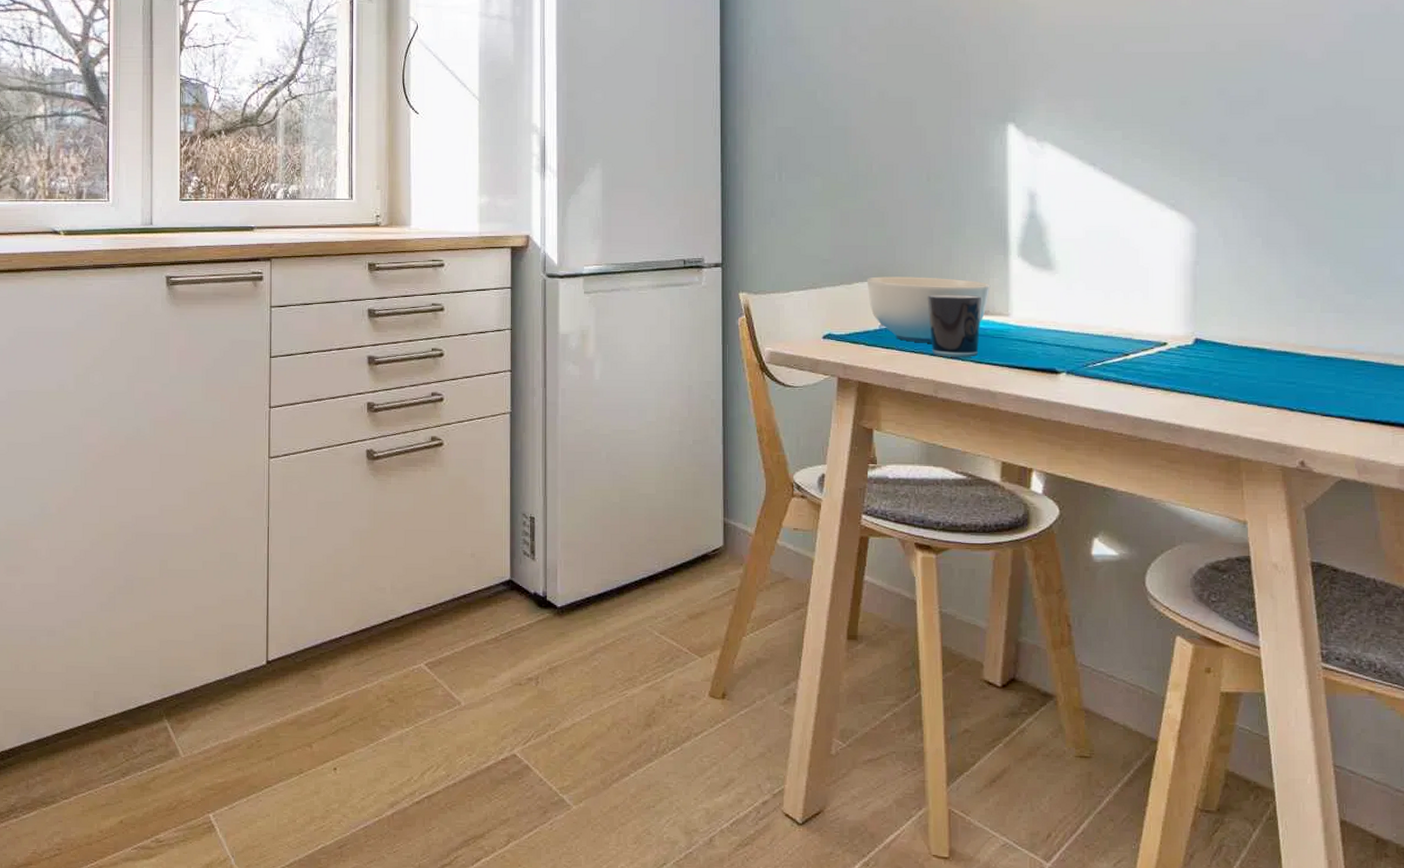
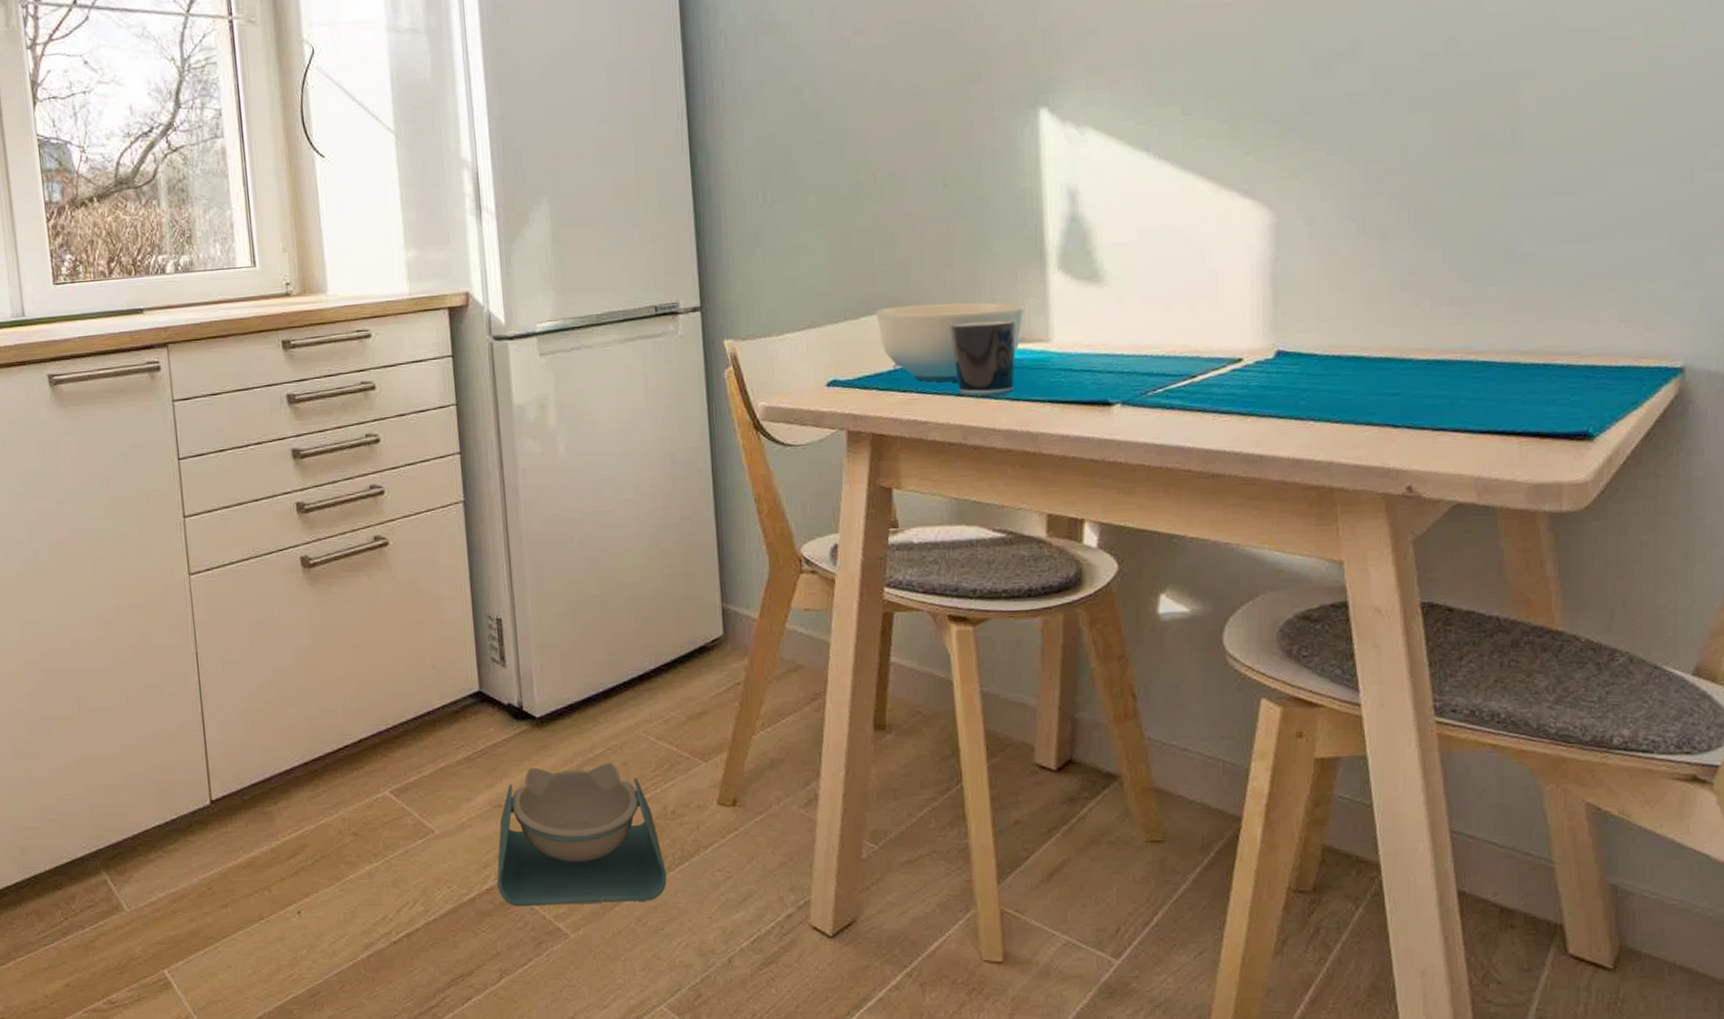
pet bowl: none [512,651,661,780] -> present [497,762,667,907]

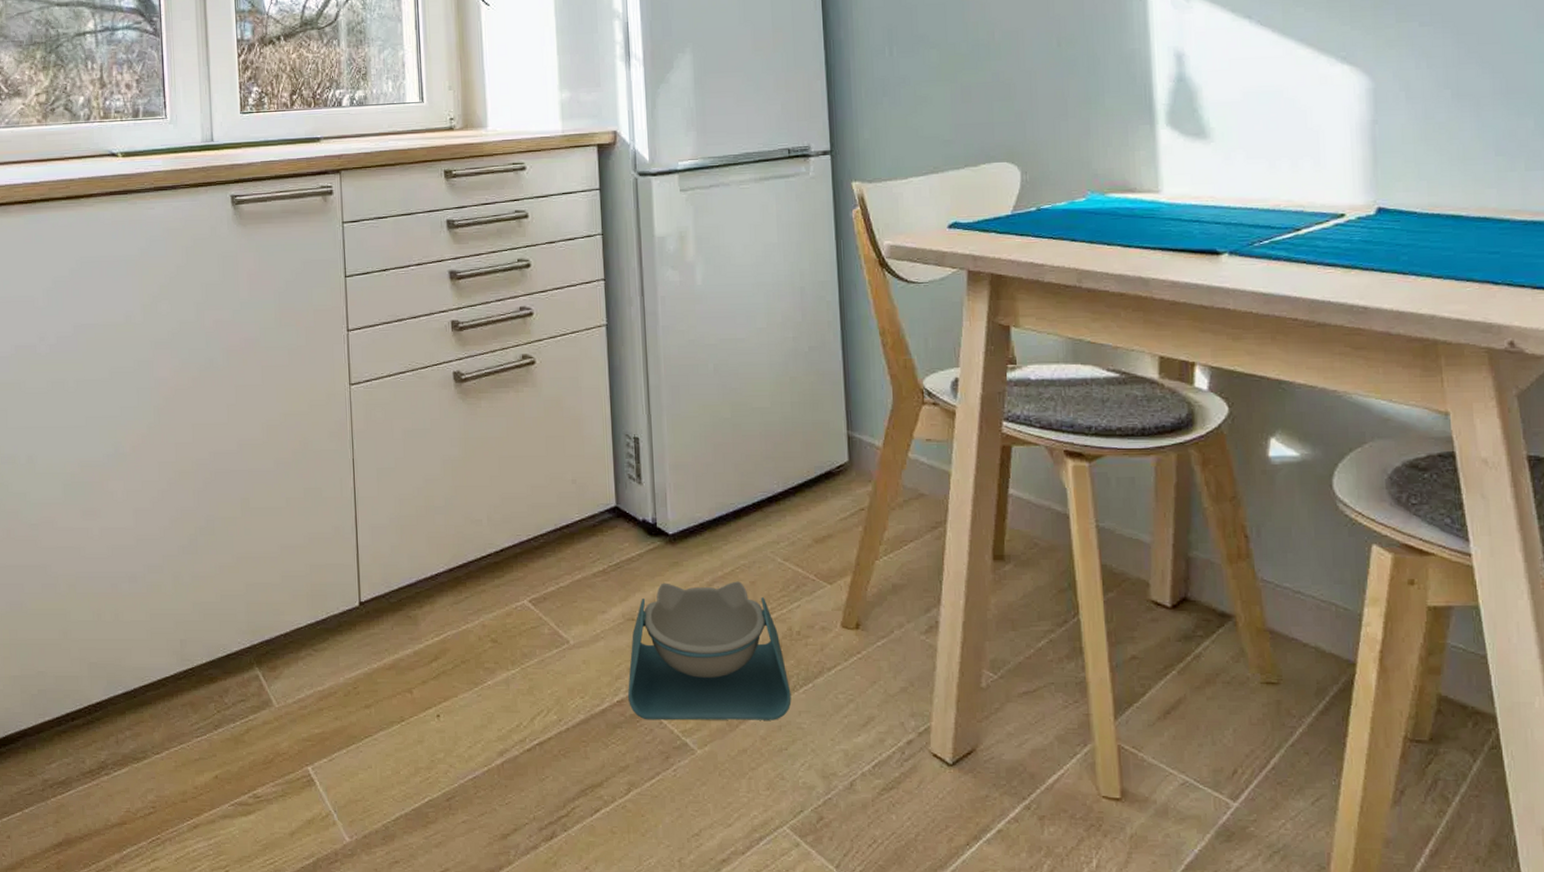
bowl: present [876,302,1026,382] -> none [994,153,1137,228]
mug: present [950,320,1017,397] -> none [1064,171,1128,242]

